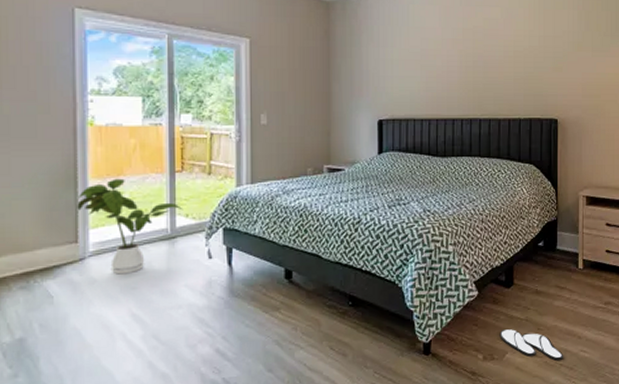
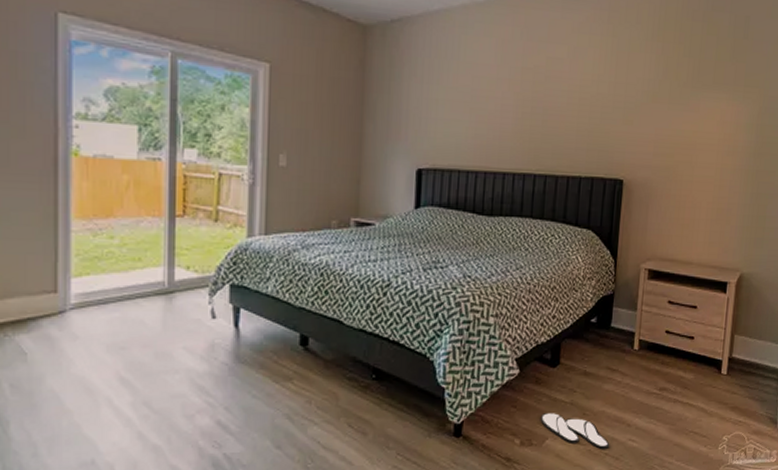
house plant: present [77,178,183,275] -> none [57,220,184,332]

